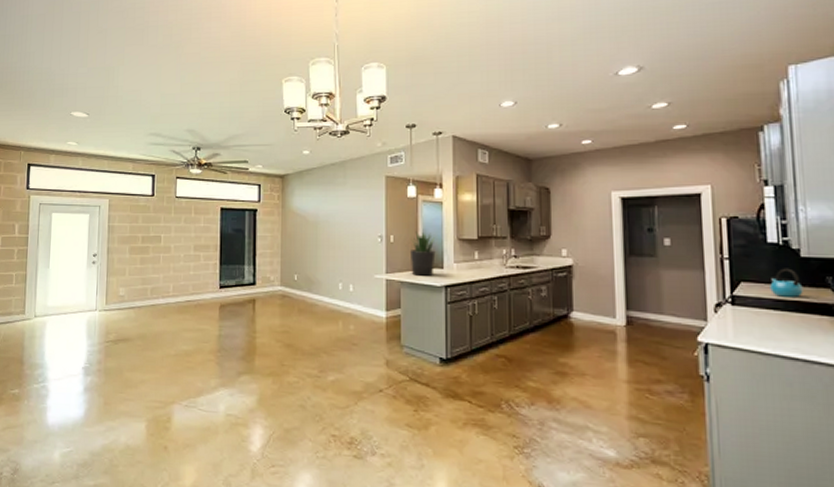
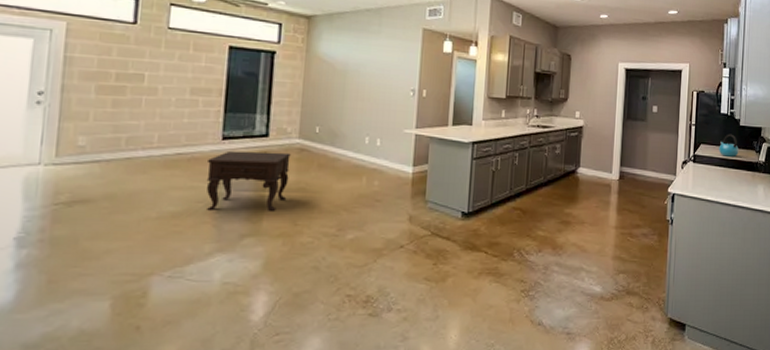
side table: none [209,297,275,352] -> present [206,150,291,211]
planter: present [409,231,436,276] -> none [441,87,467,132]

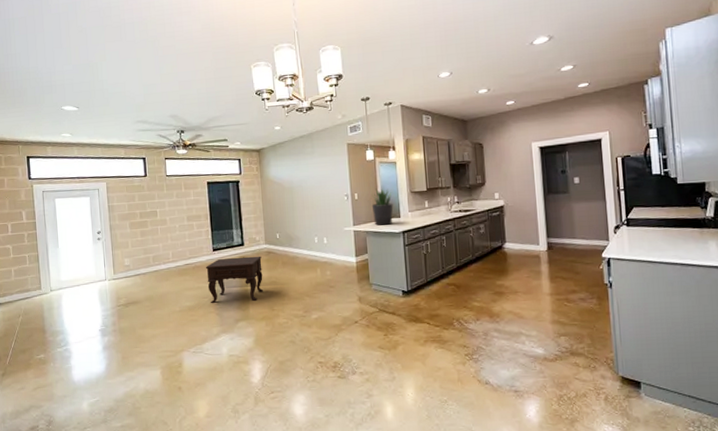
planter: none [441,87,467,132] -> present [371,188,394,226]
kettle: present [719,134,739,157] -> none [655,193,680,217]

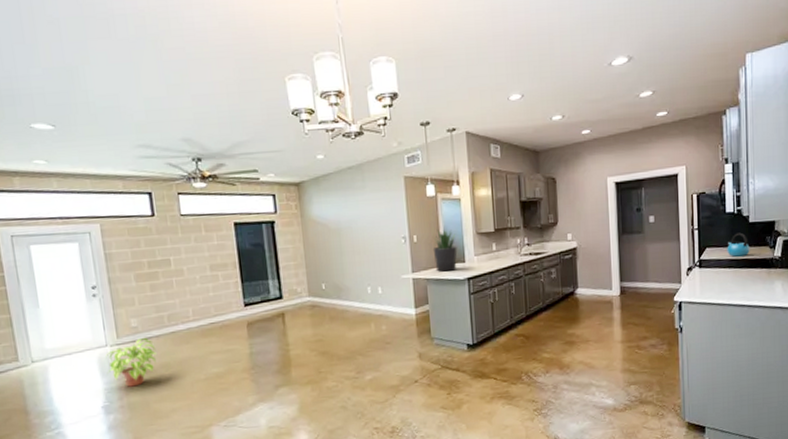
plant: none [104,274,143,315] -> present [106,337,156,387]
side table: present [205,256,263,303] -> none [235,310,307,368]
kettle: none [655,193,680,217] -> present [727,232,750,257]

